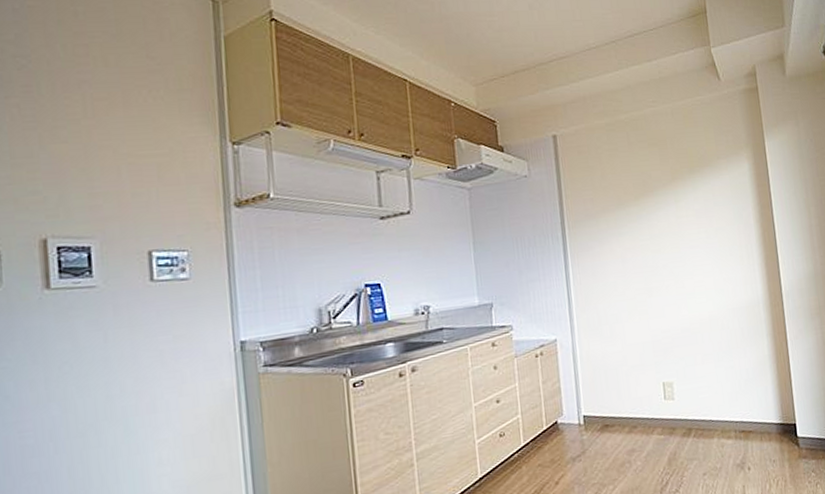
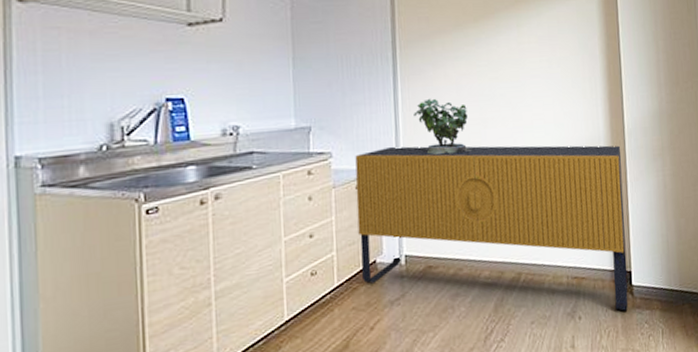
sideboard: none [533,307,795,461] -> present [355,145,628,311]
potted plant: none [584,272,640,324] -> present [414,98,472,155]

